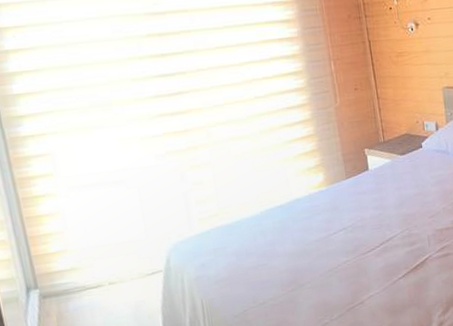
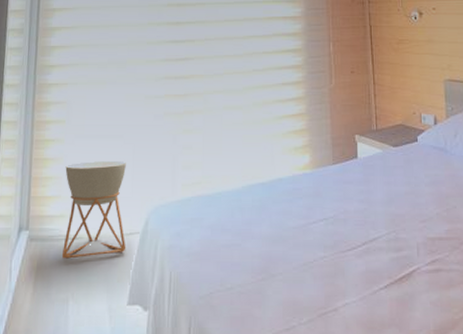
planter: none [65,206,152,309] -> present [62,160,126,259]

